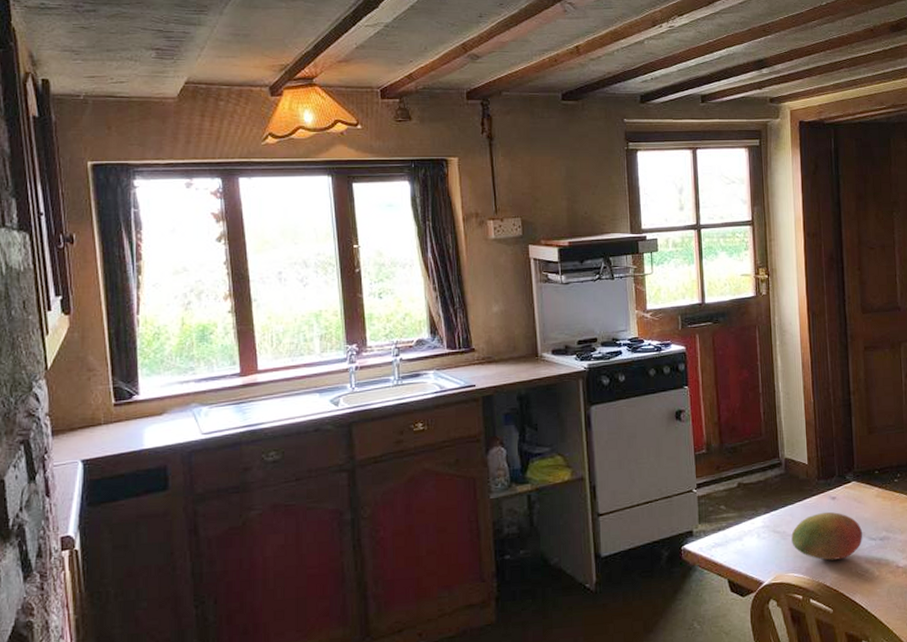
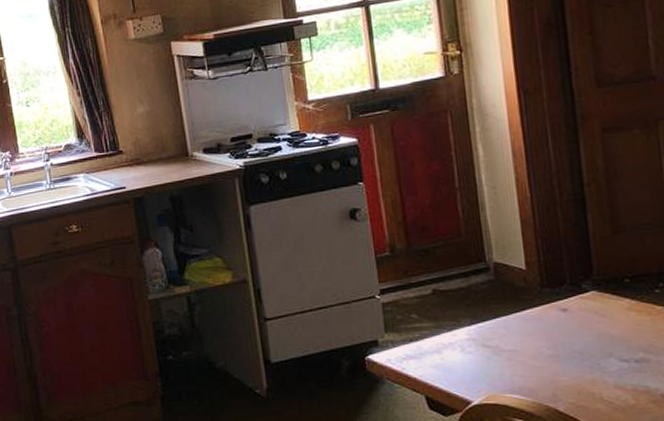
fruit: present [791,511,863,561] -> none [507,325,610,382]

